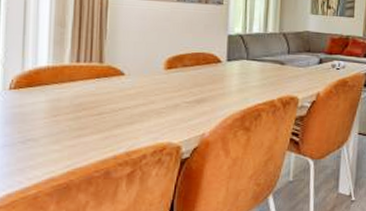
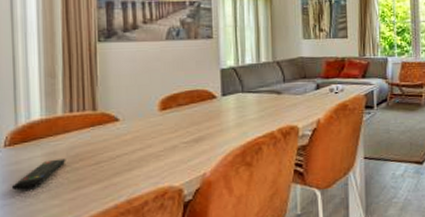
remote control: none [13,106,70,133] -> present [11,158,66,191]

